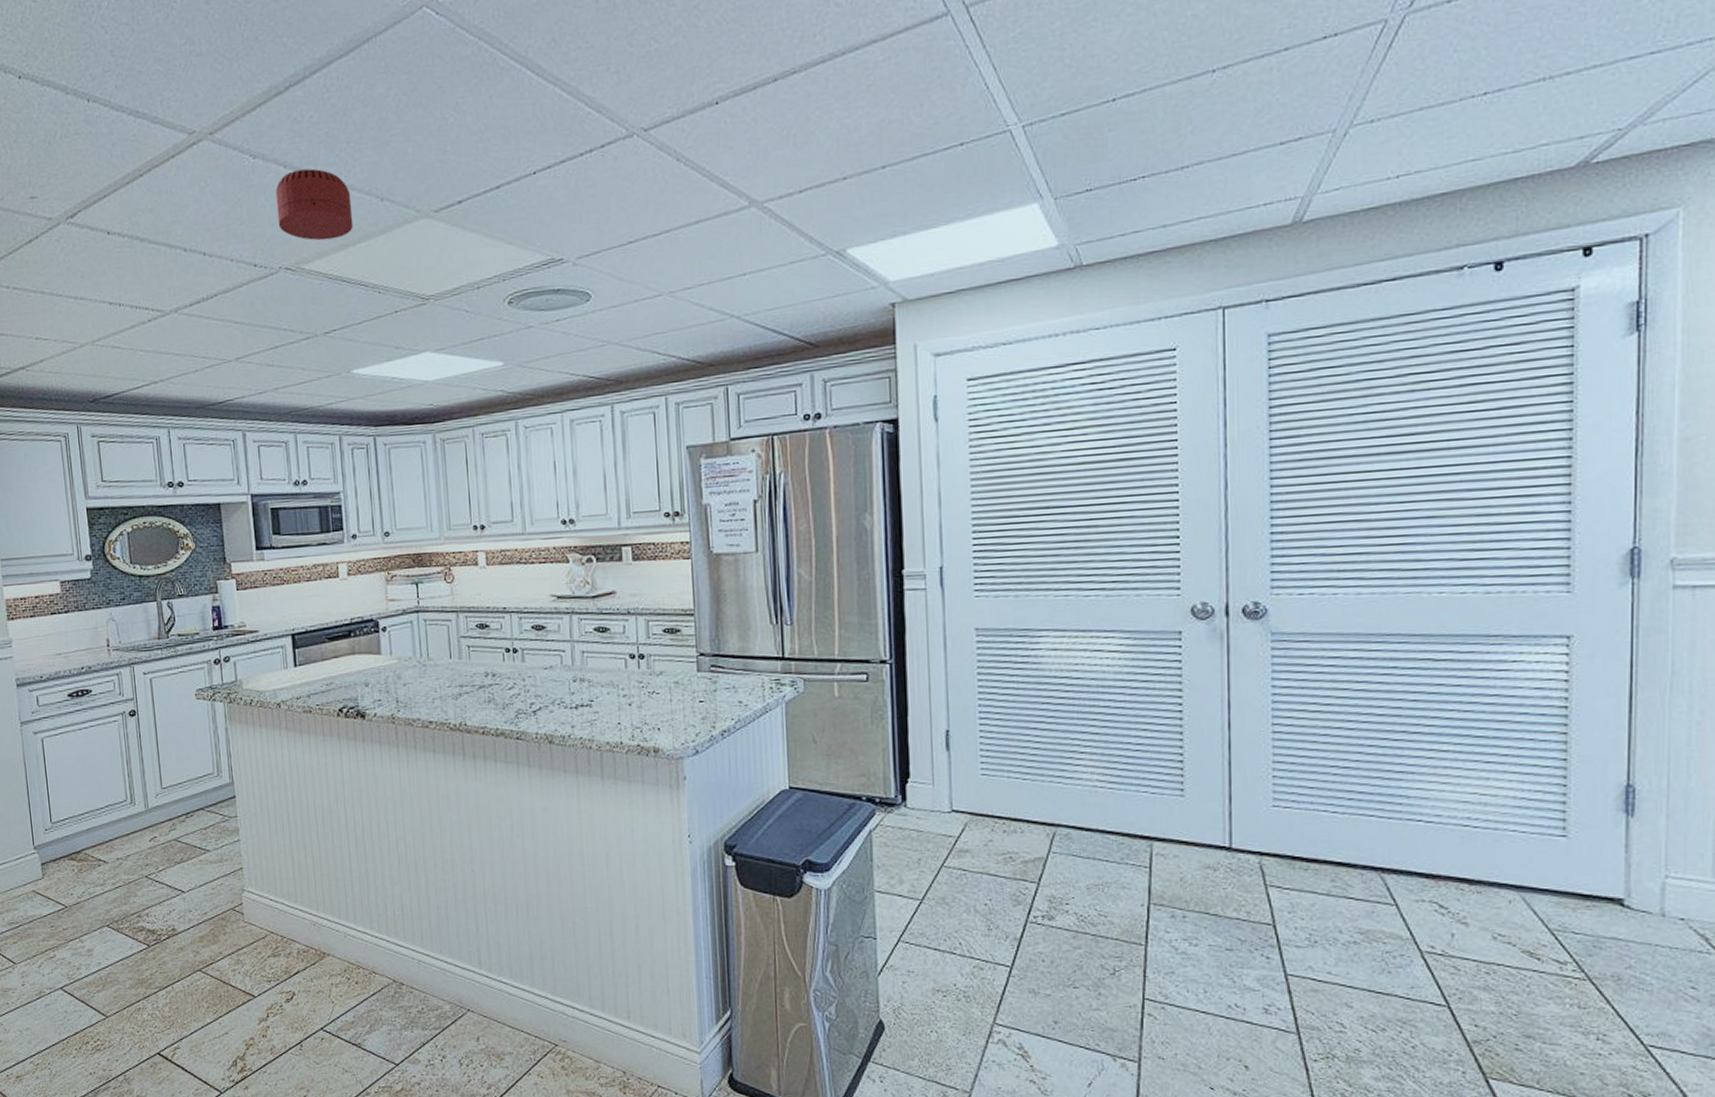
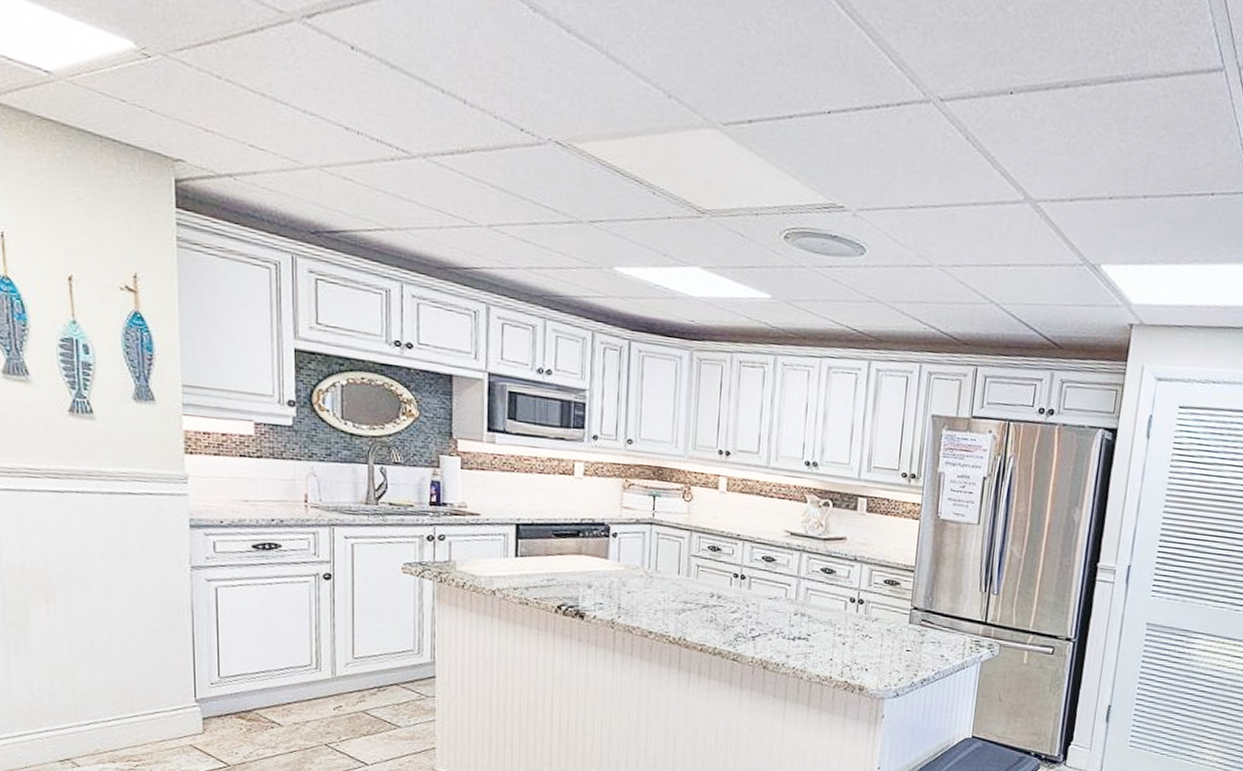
smoke detector: present [275,168,354,241] -> none [553,38,637,125]

